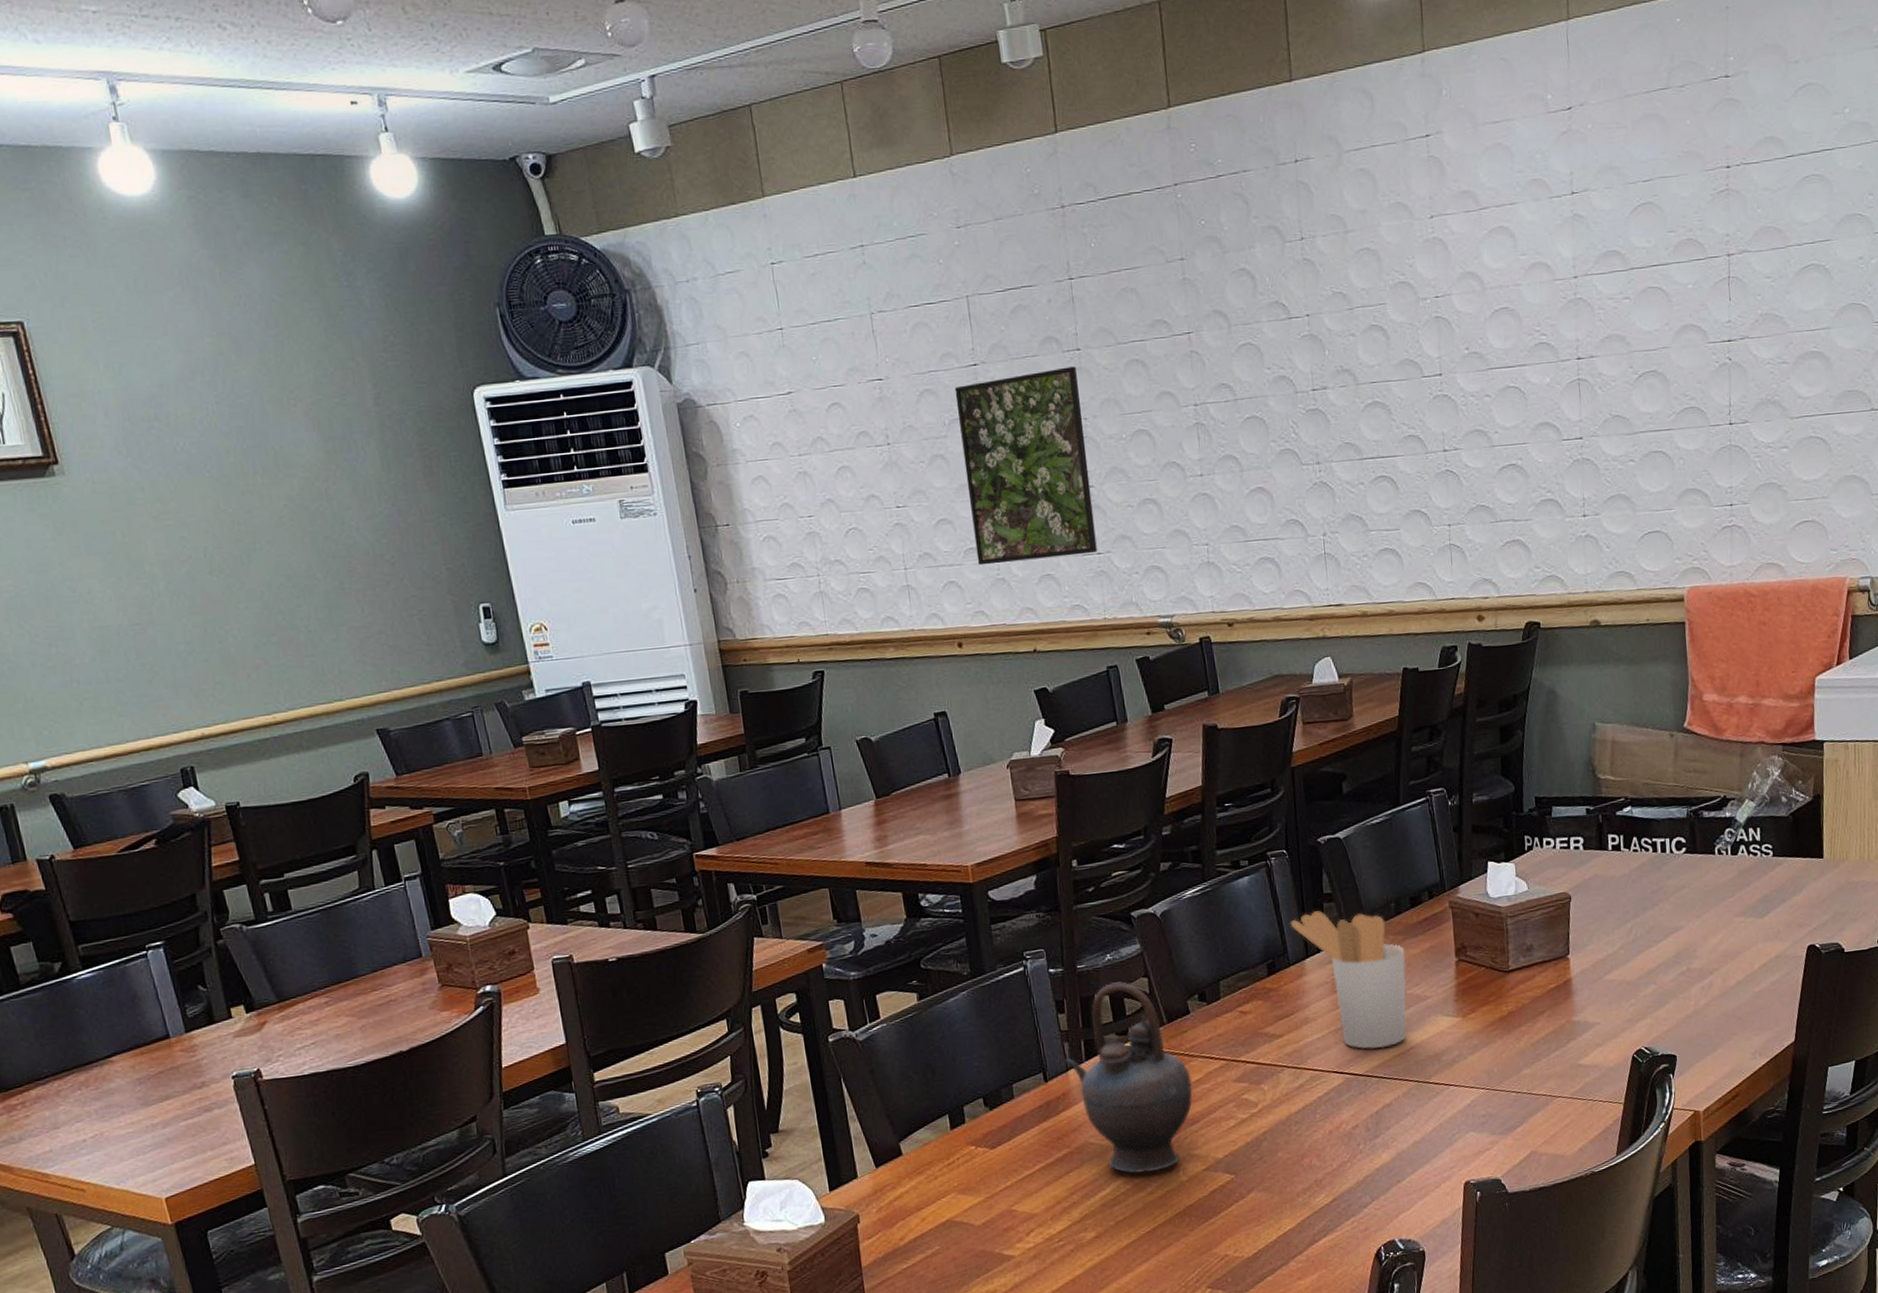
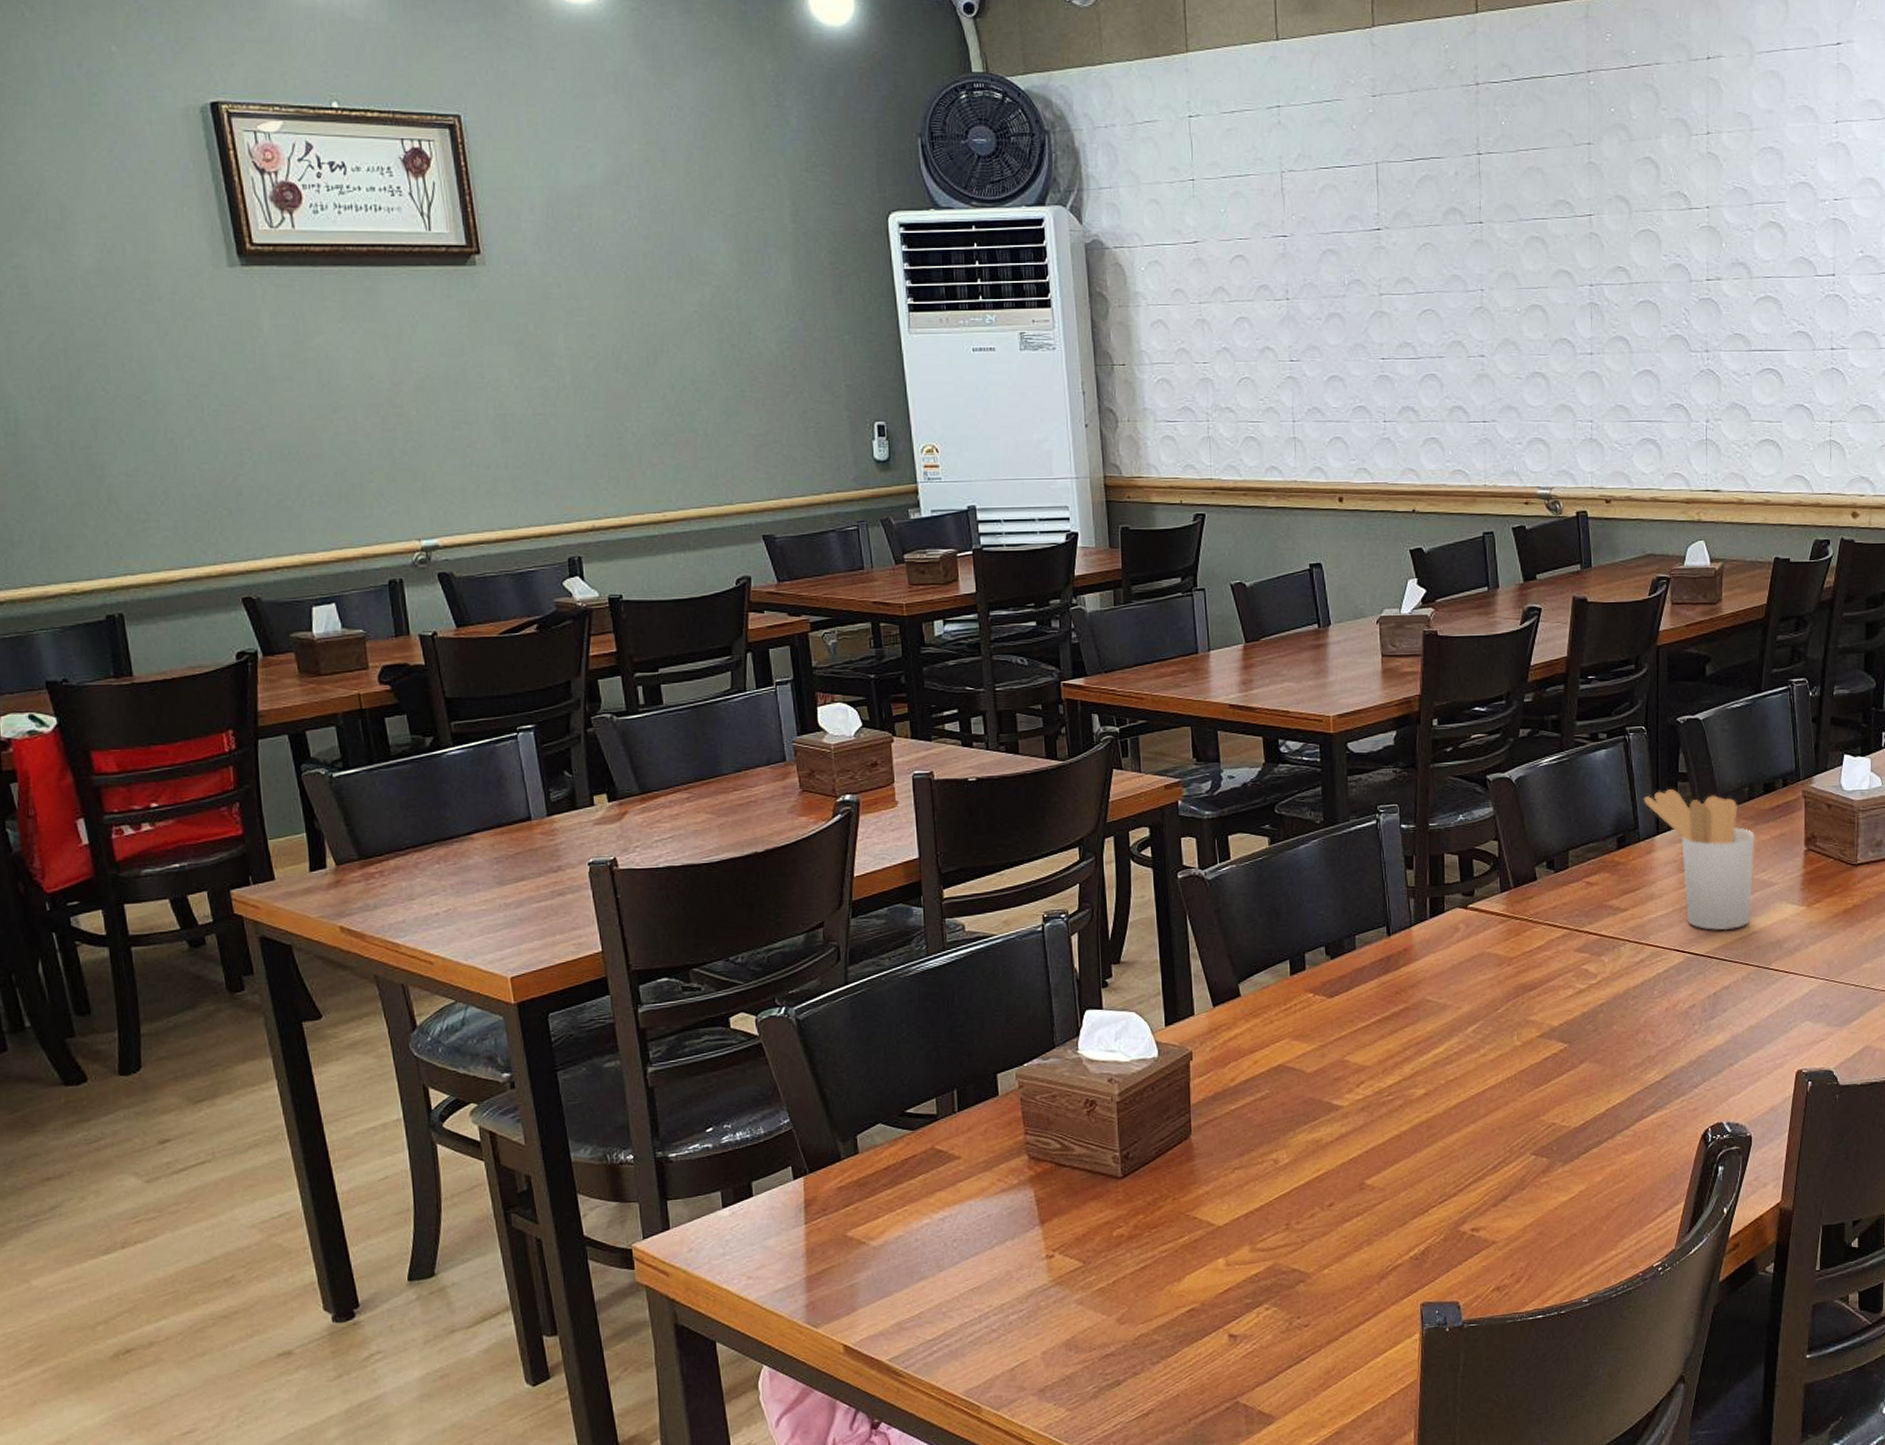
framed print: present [954,366,1097,566] -> none [1357,238,1483,424]
teapot: present [1063,981,1193,1174] -> none [1408,843,1534,1035]

